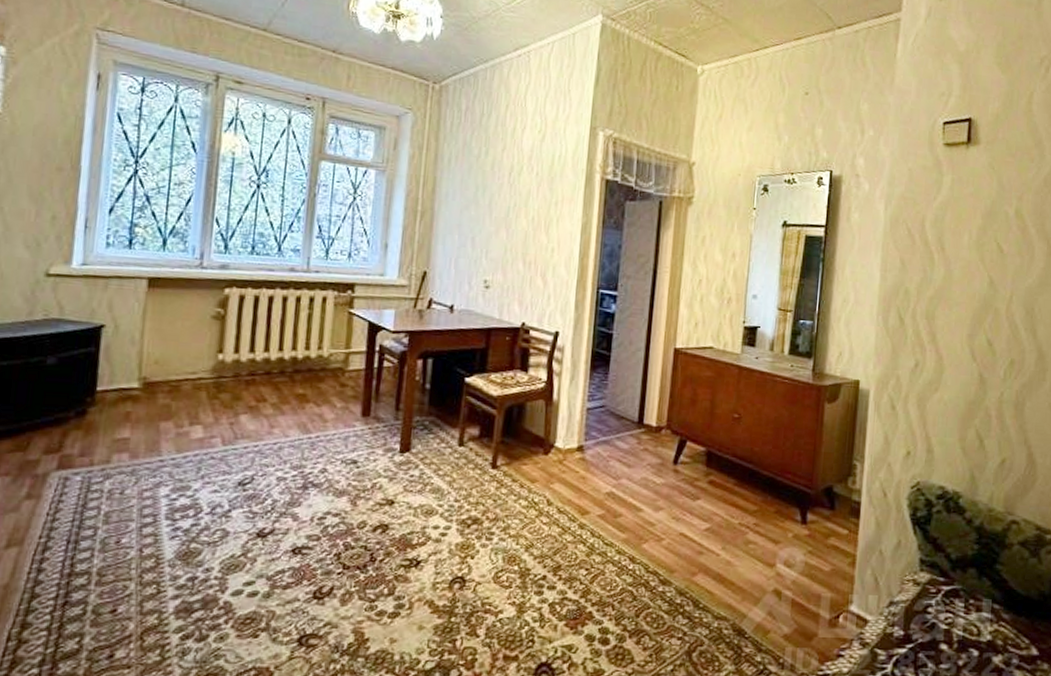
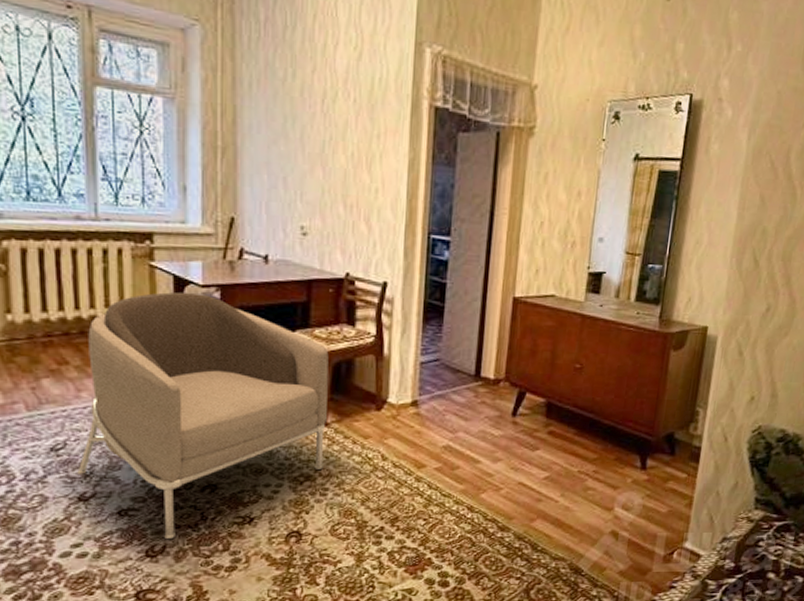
armchair: none [260,337,503,581] -> present [77,292,329,540]

